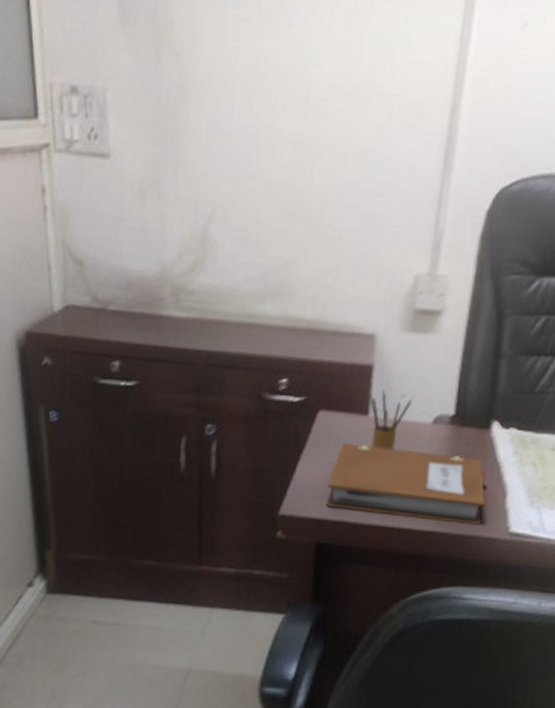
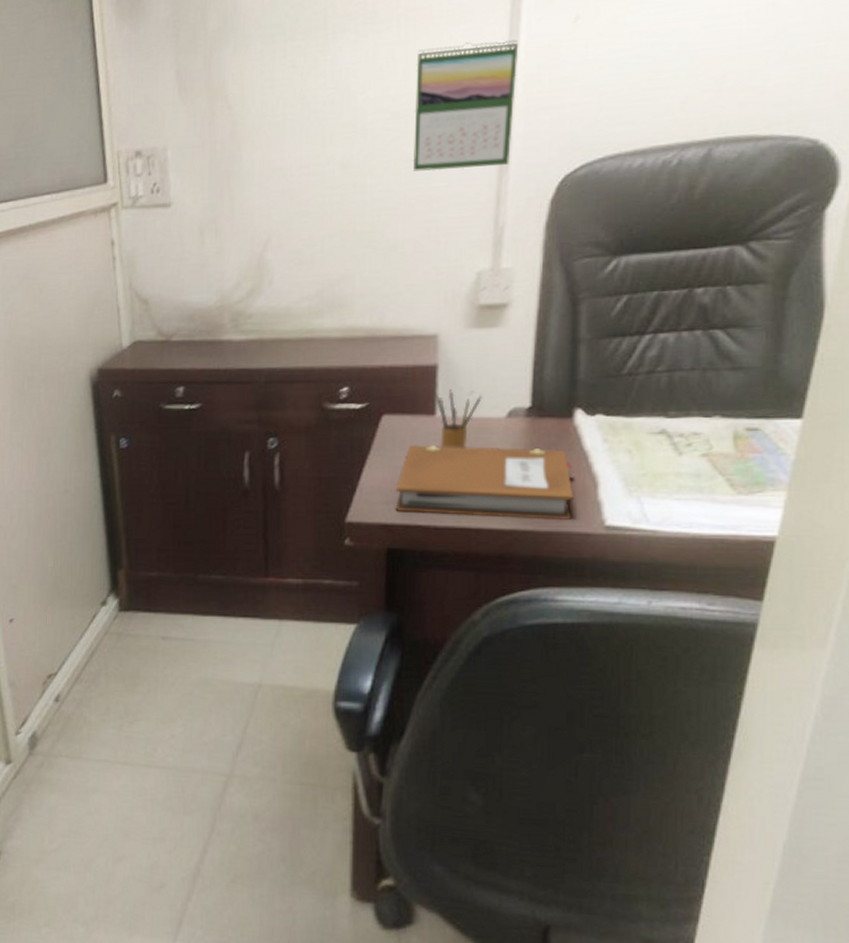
calendar: none [362,27,470,168] -> present [412,40,519,171]

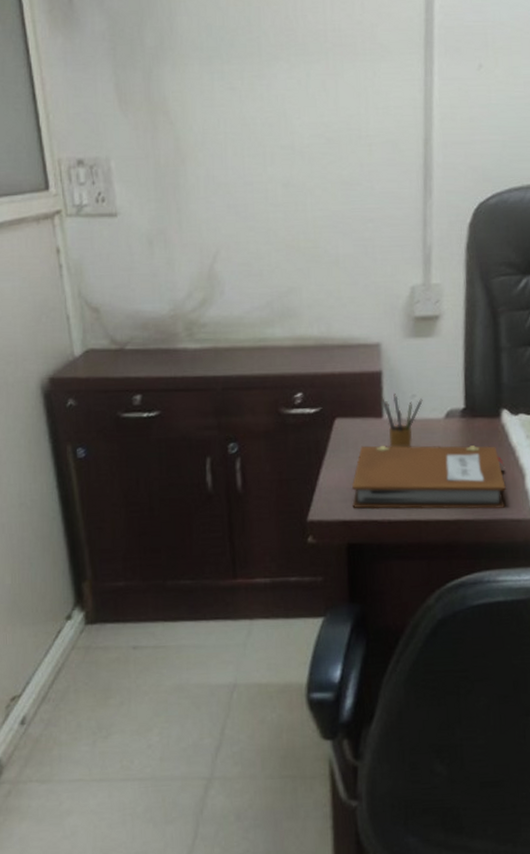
calendar: present [412,40,519,171] -> none [345,79,434,194]

